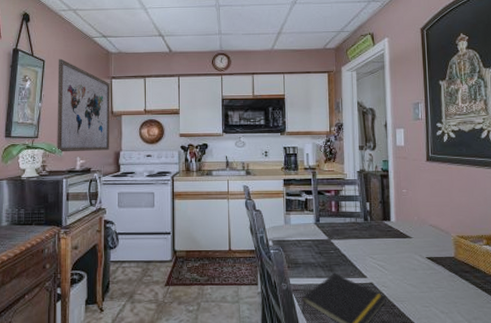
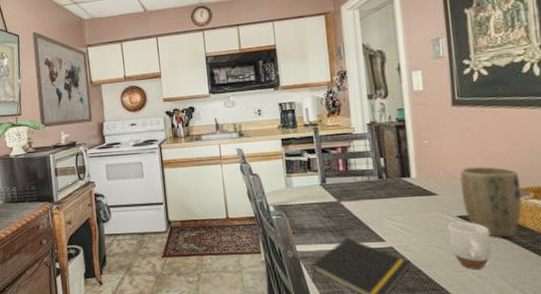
mug: none [418,262,452,305] -> present [447,221,491,269]
plant pot: none [430,214,477,277] -> present [459,166,522,237]

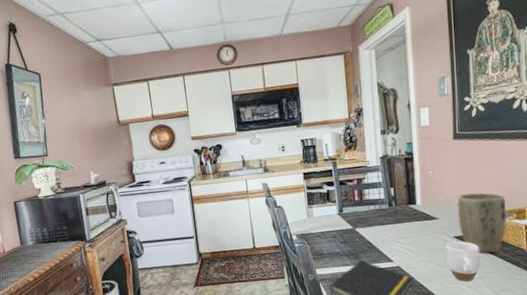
wall art: present [31,31,93,128] -> none [54,69,122,169]

